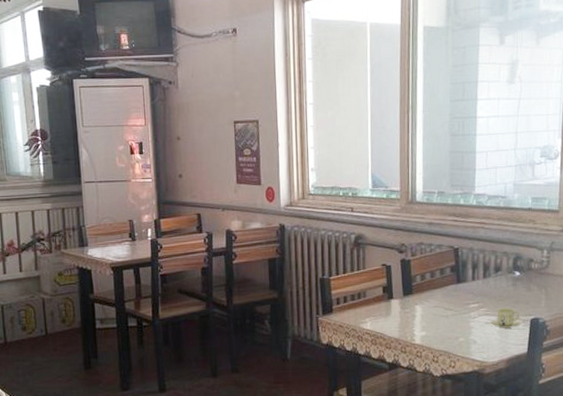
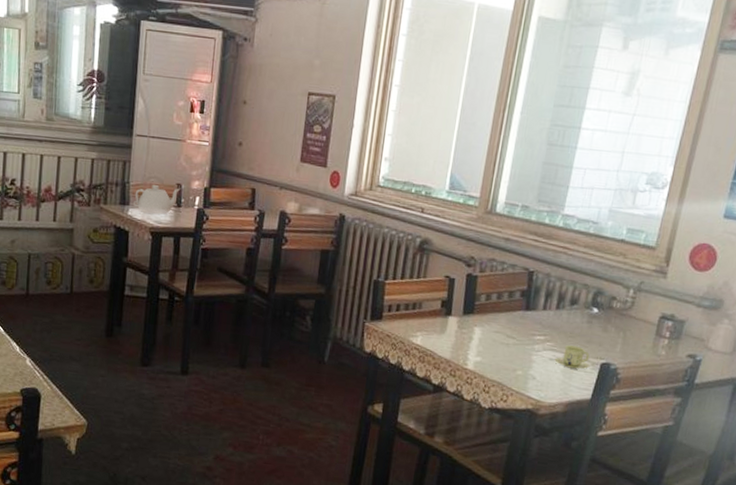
teapot: none [91,223,133,251] -> present [133,185,181,215]

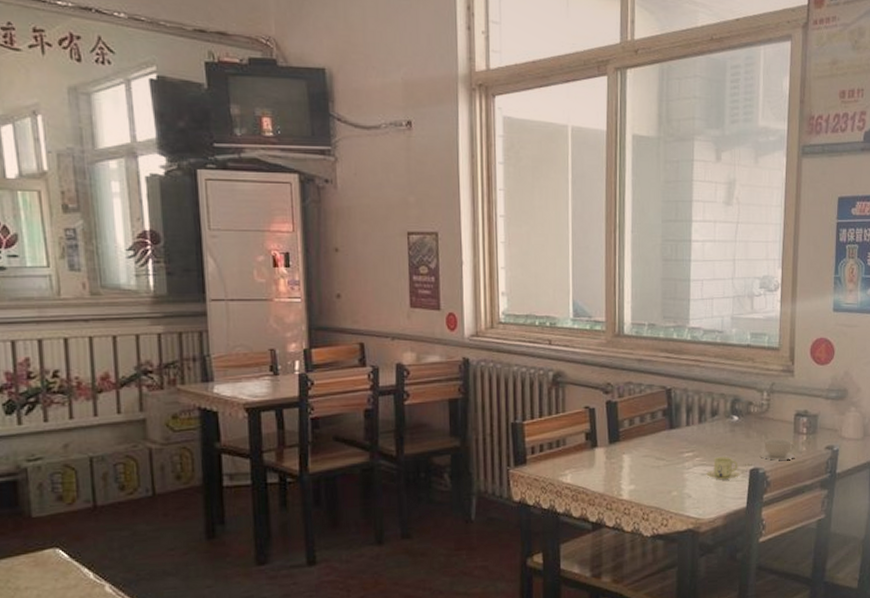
teapot: present [133,185,181,215] -> none [218,354,275,387]
teacup: none [614,336,654,361] -> present [759,438,795,460]

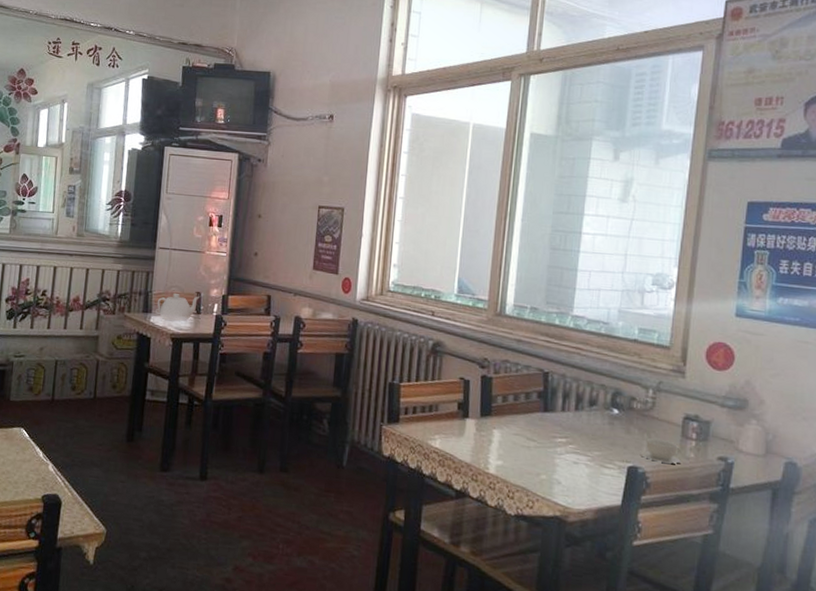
teapot: none [218,354,275,387] -> present [155,293,201,321]
cup and saucer: present [706,457,740,480] -> none [579,448,617,473]

